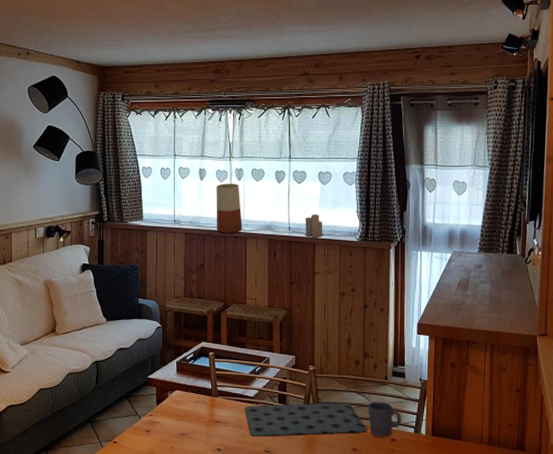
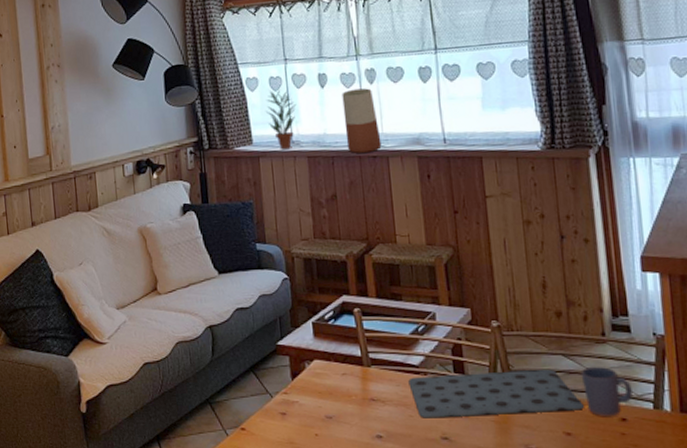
potted plant: none [156,178,180,226] -> present [266,89,297,150]
candle: present [304,213,324,239] -> none [464,118,493,151]

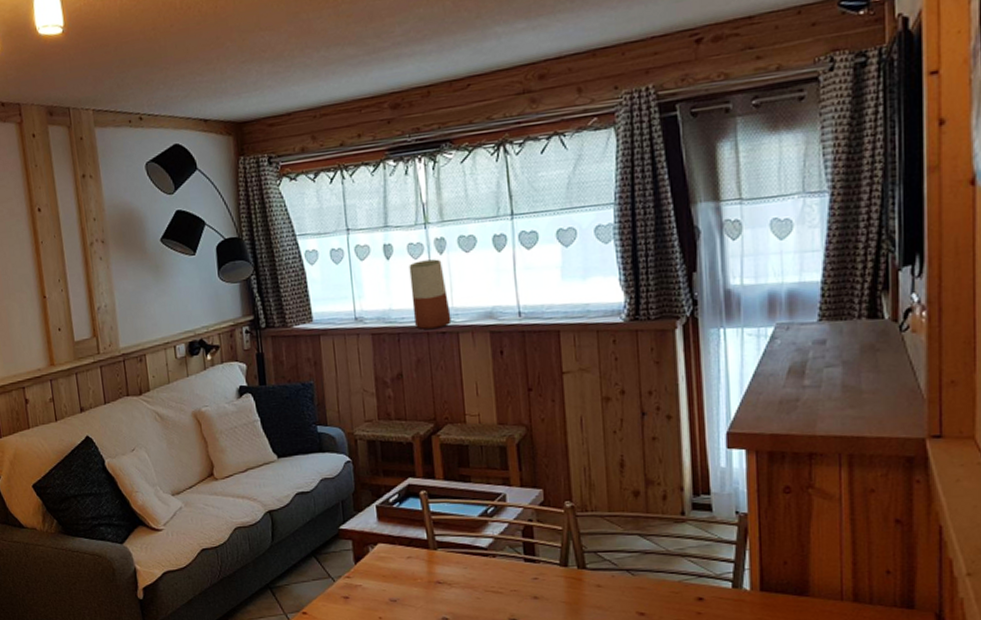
potted plant: present [266,89,297,150] -> none [327,261,360,327]
placemat: present [408,368,584,418] -> none [476,549,659,600]
mug: present [580,366,633,417] -> none [657,545,711,597]

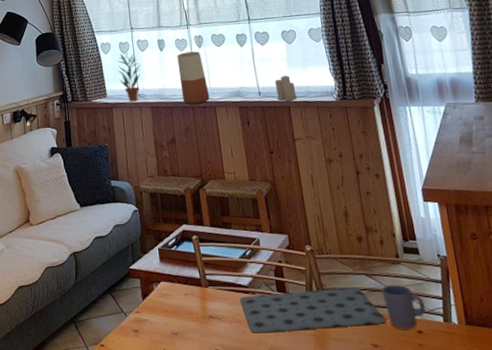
potted plant: none [327,261,360,327] -> present [117,52,141,102]
placemat: none [476,549,659,600] -> present [240,287,387,333]
candle: none [541,289,572,325] -> present [274,75,298,102]
mug: none [657,545,711,597] -> present [381,284,426,330]

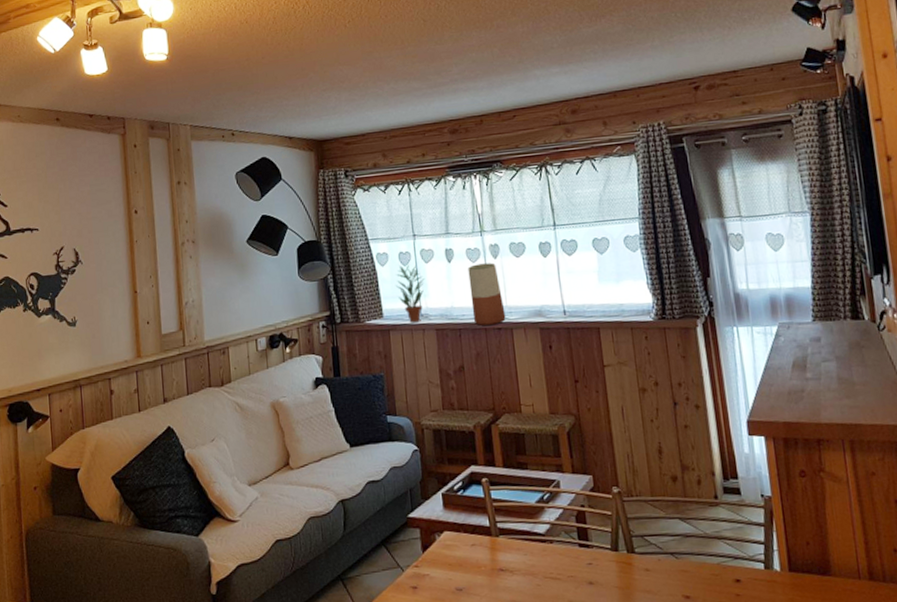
placemat: present [240,287,387,333] -> none [535,533,701,587]
candle: present [274,75,298,102] -> none [582,290,610,322]
mug: present [381,284,426,330] -> none [696,528,745,579]

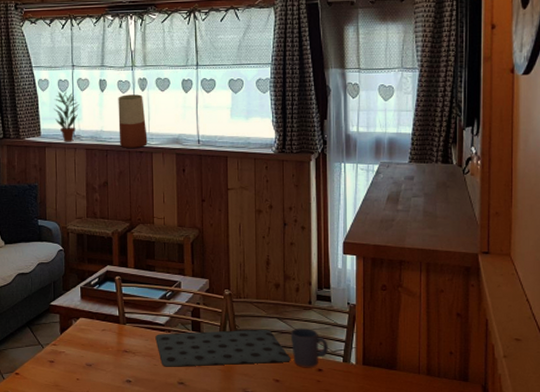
placemat: none [535,533,701,587] -> present [155,329,291,367]
mug: none [696,528,745,579] -> present [290,327,328,368]

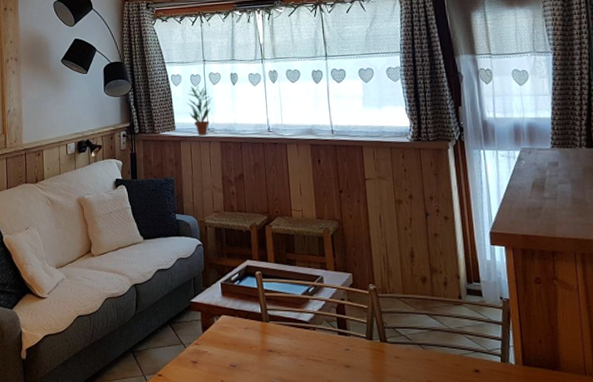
vase: present [118,94,148,149] -> none [249,86,281,141]
placemat: present [155,329,291,367] -> none [300,326,444,368]
mug: present [290,327,328,368] -> none [441,324,484,369]

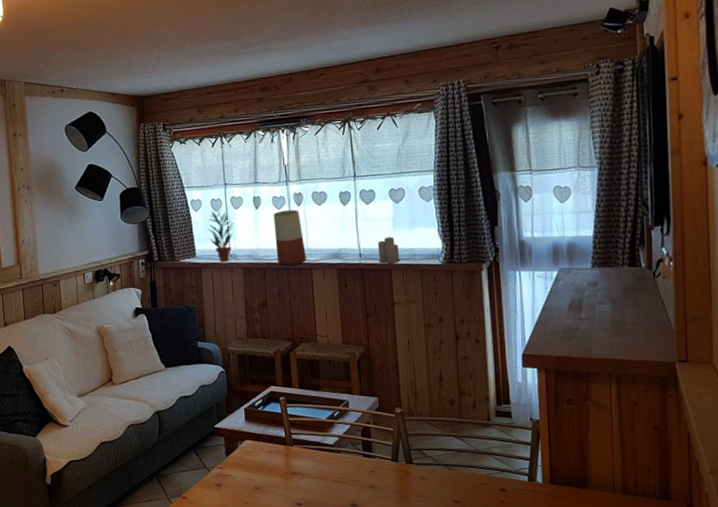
vase: none [249,86,281,141] -> present [273,209,307,266]
candle: none [348,114,372,141] -> present [377,236,402,265]

